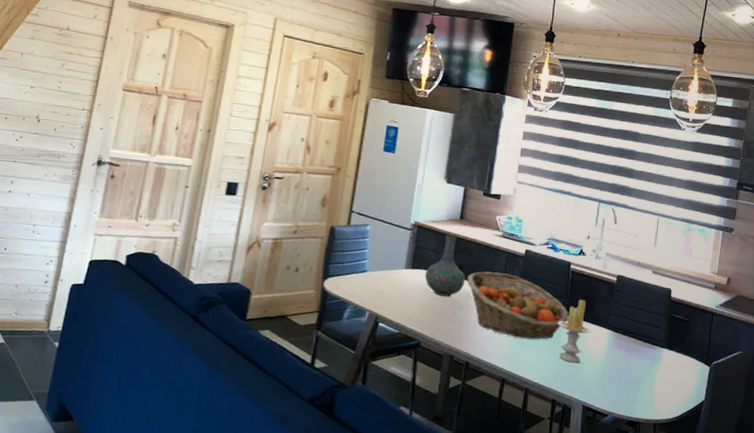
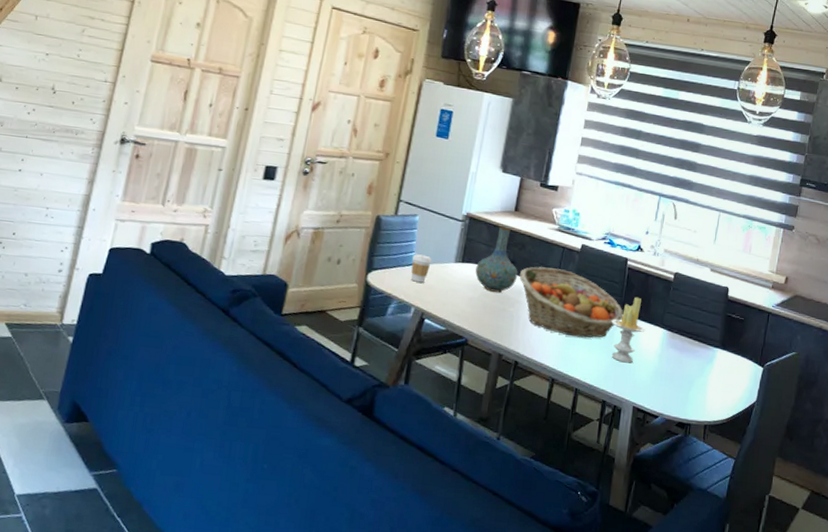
coffee cup: none [364,261,384,288] -> present [410,254,432,283]

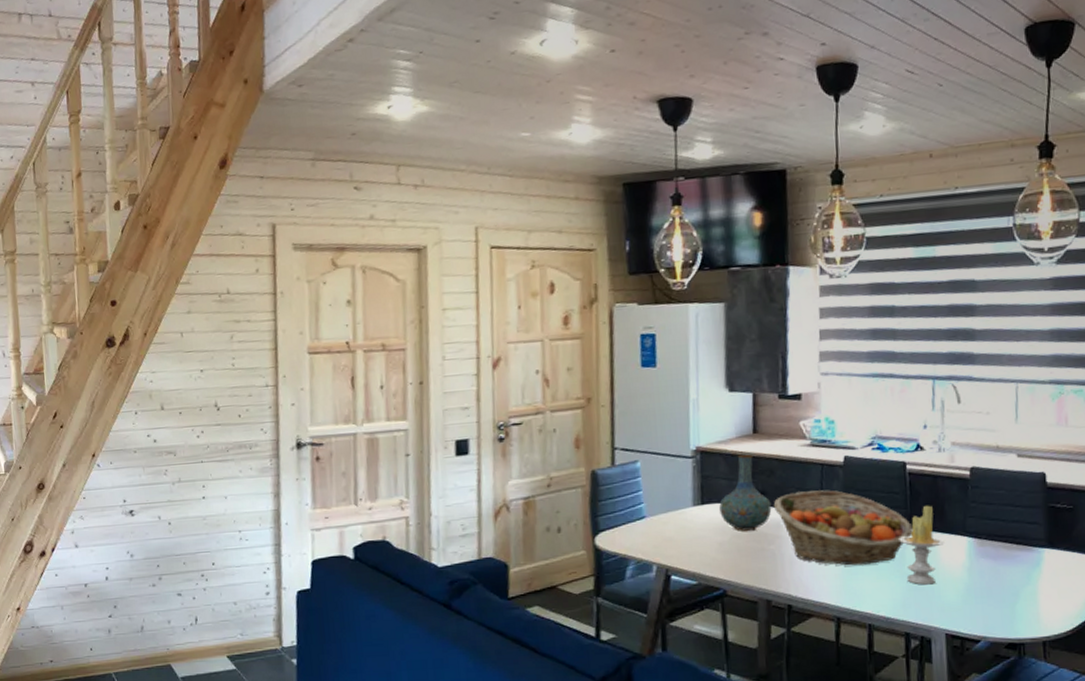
coffee cup: present [410,254,432,283] -> none [642,504,666,537]

